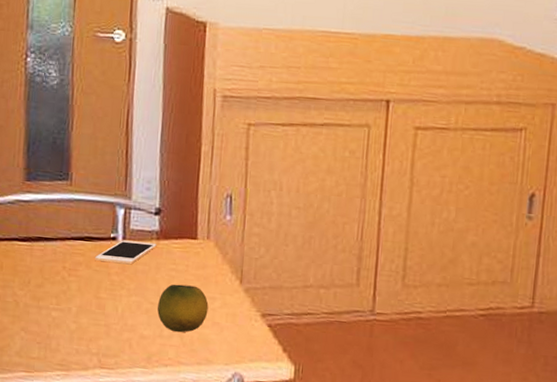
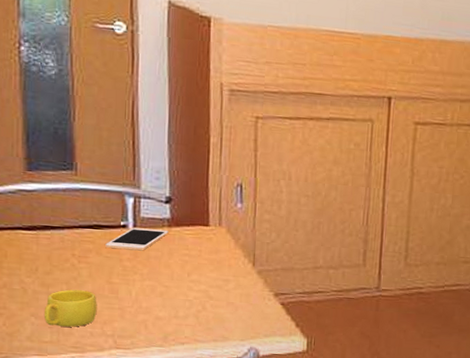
cup: none [33,303,84,344] -> present [43,289,97,327]
fruit: present [157,284,209,333] -> none [172,268,223,313]

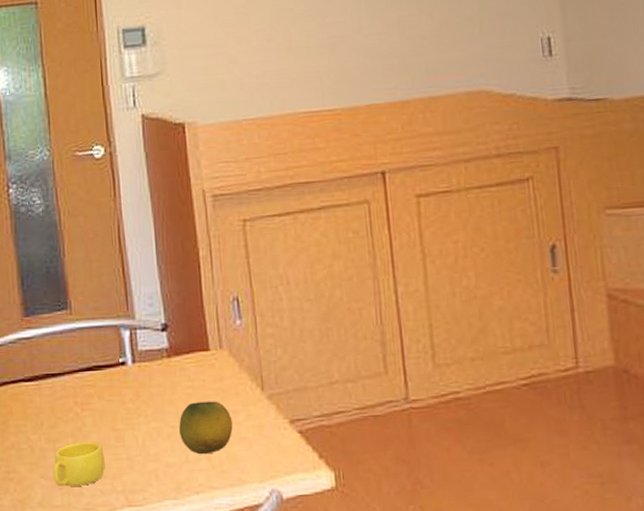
cell phone: present [105,227,169,251] -> none [106,361,169,390]
fruit: none [172,268,223,313] -> present [179,401,233,455]

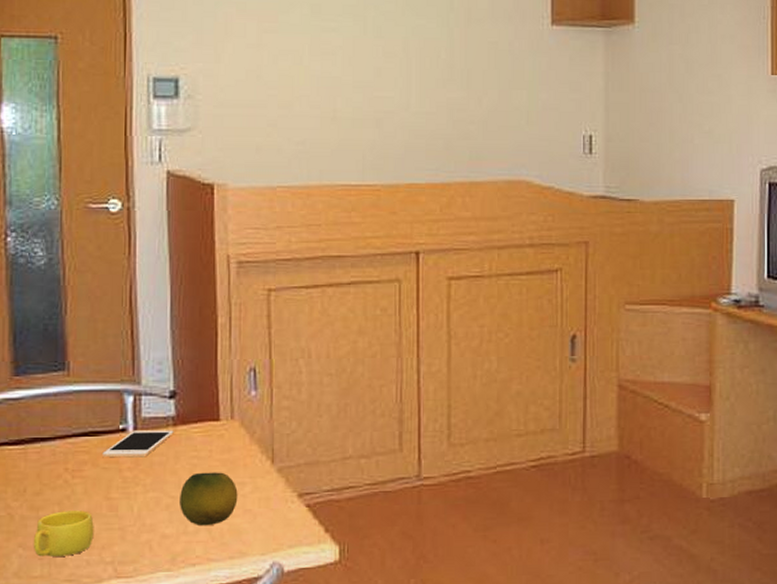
cell phone: none [106,361,169,390] -> present [102,430,174,458]

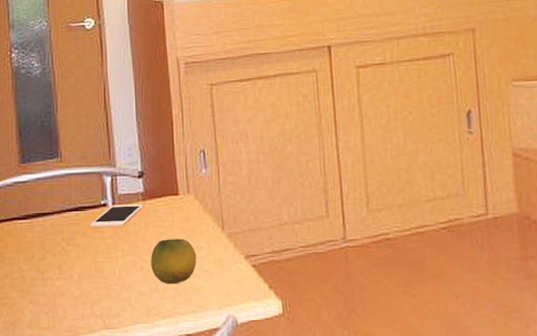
cup: present [33,510,94,557] -> none [40,272,86,311]

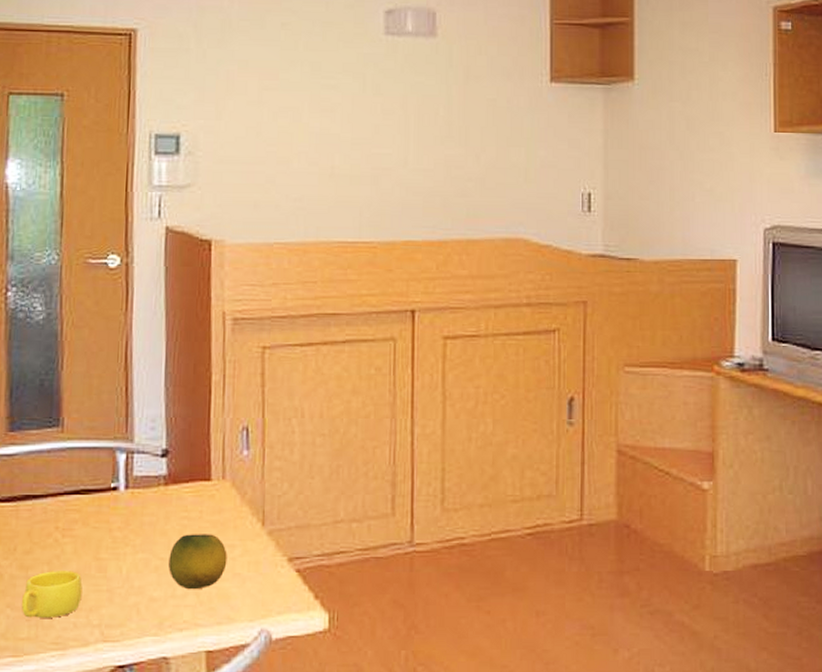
cup: none [40,272,86,311] -> present [21,571,83,618]
cell phone: present [89,204,143,228] -> none [93,489,165,517]

